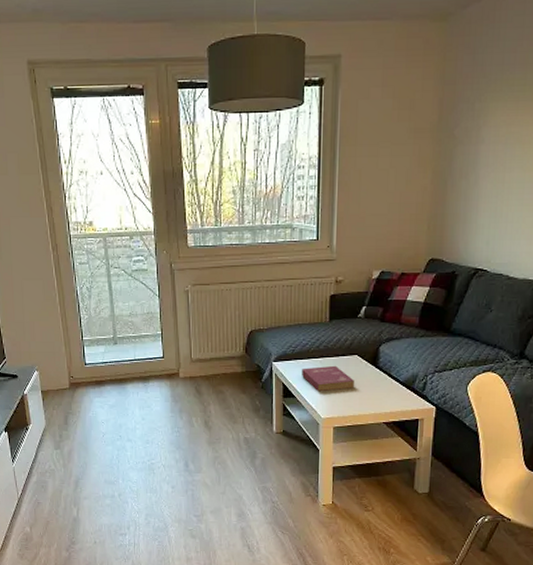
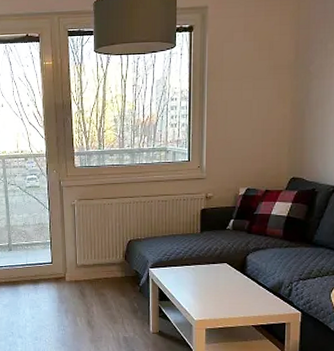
book: present [302,365,355,392] -> none [176,272,225,296]

